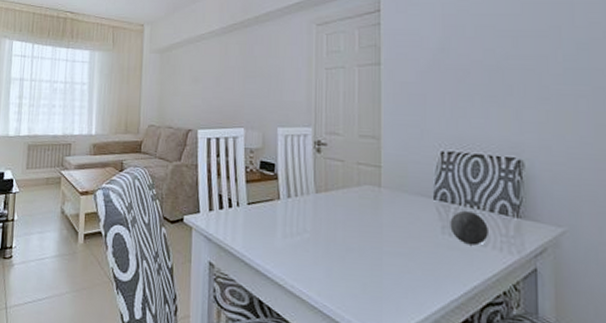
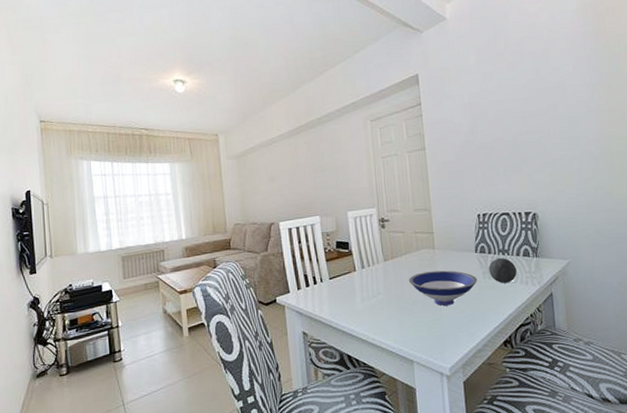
bowl: none [343,213,434,262] -> present [408,270,478,306]

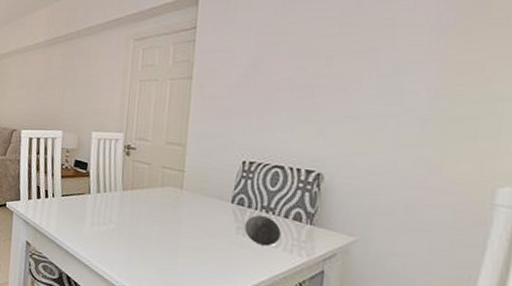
bowl: present [408,270,478,306] -> none [145,211,229,254]

